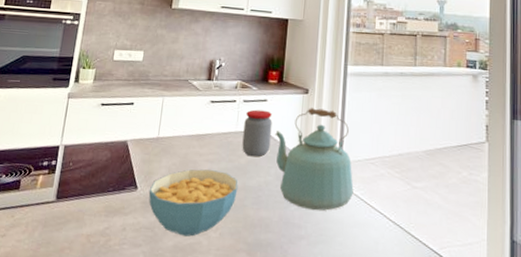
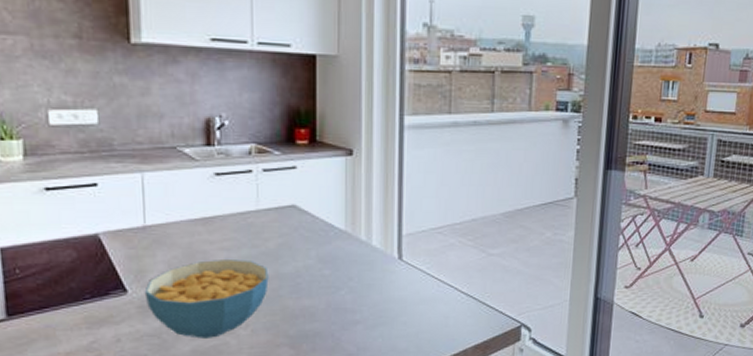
jar: present [242,109,272,157] -> none [267,180,307,239]
kettle: present [275,108,354,211] -> none [312,173,418,292]

